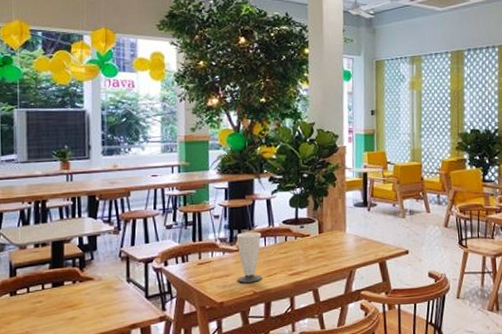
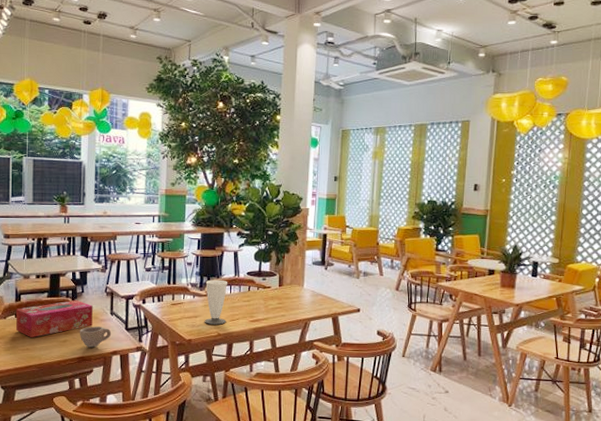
tissue box: none [11,269,106,318] -> present [16,300,93,337]
cup: none [90,297,129,323] -> present [79,326,112,348]

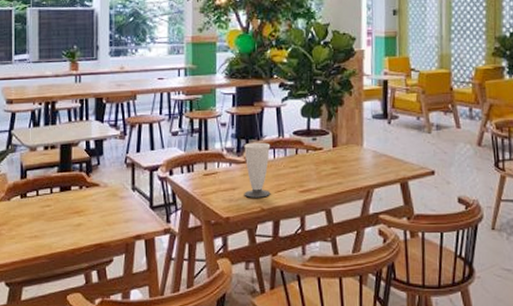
tissue box: present [16,300,93,337] -> none [22,175,111,222]
cup: present [79,326,112,348] -> none [95,206,134,232]

